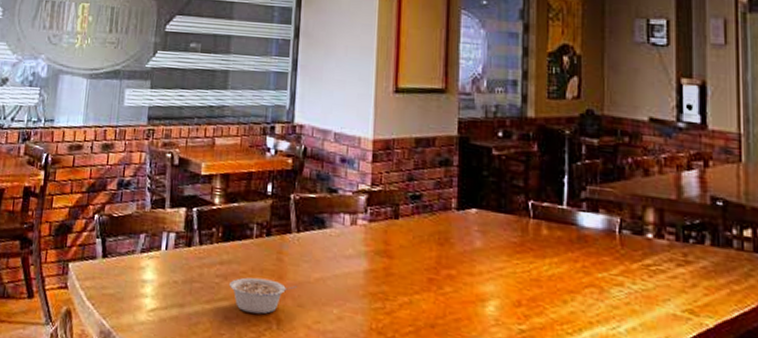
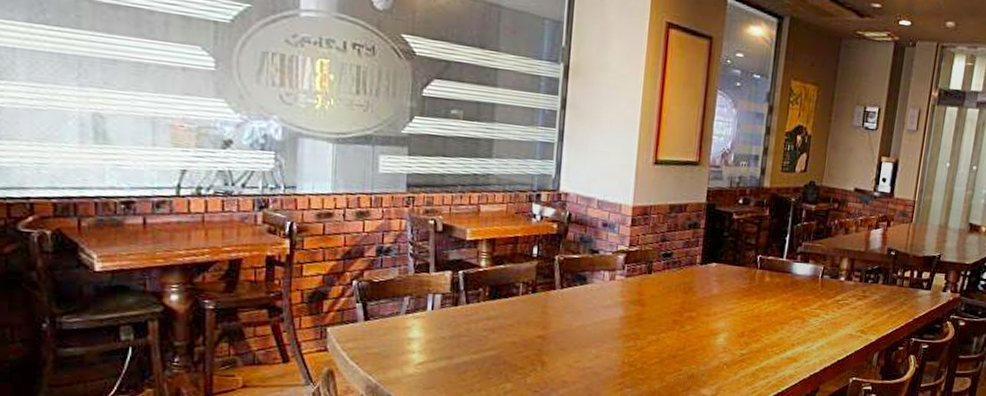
legume: present [228,277,298,314] -> none [496,329,561,359]

